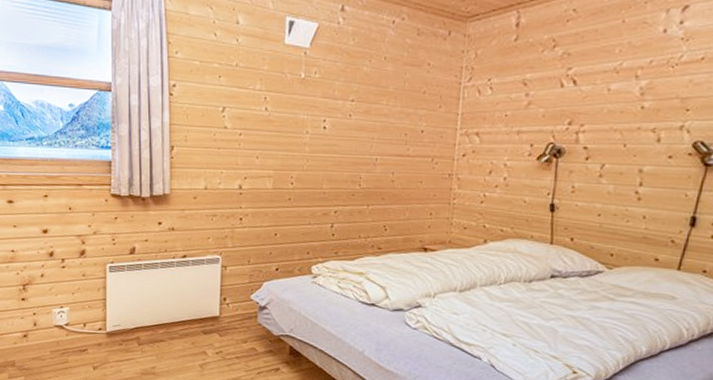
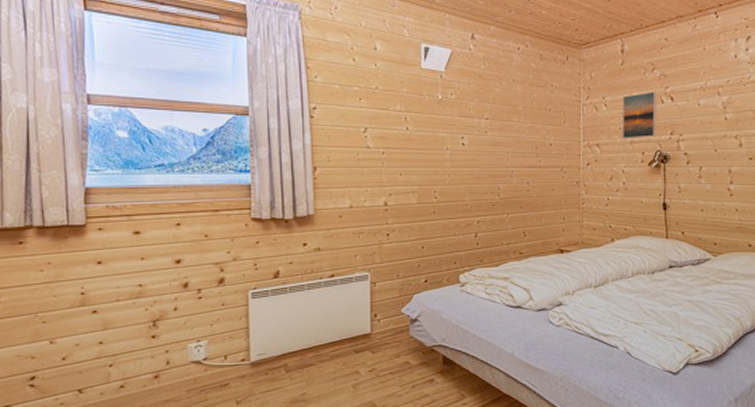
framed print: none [508,73,556,128] -> present [622,91,657,138]

